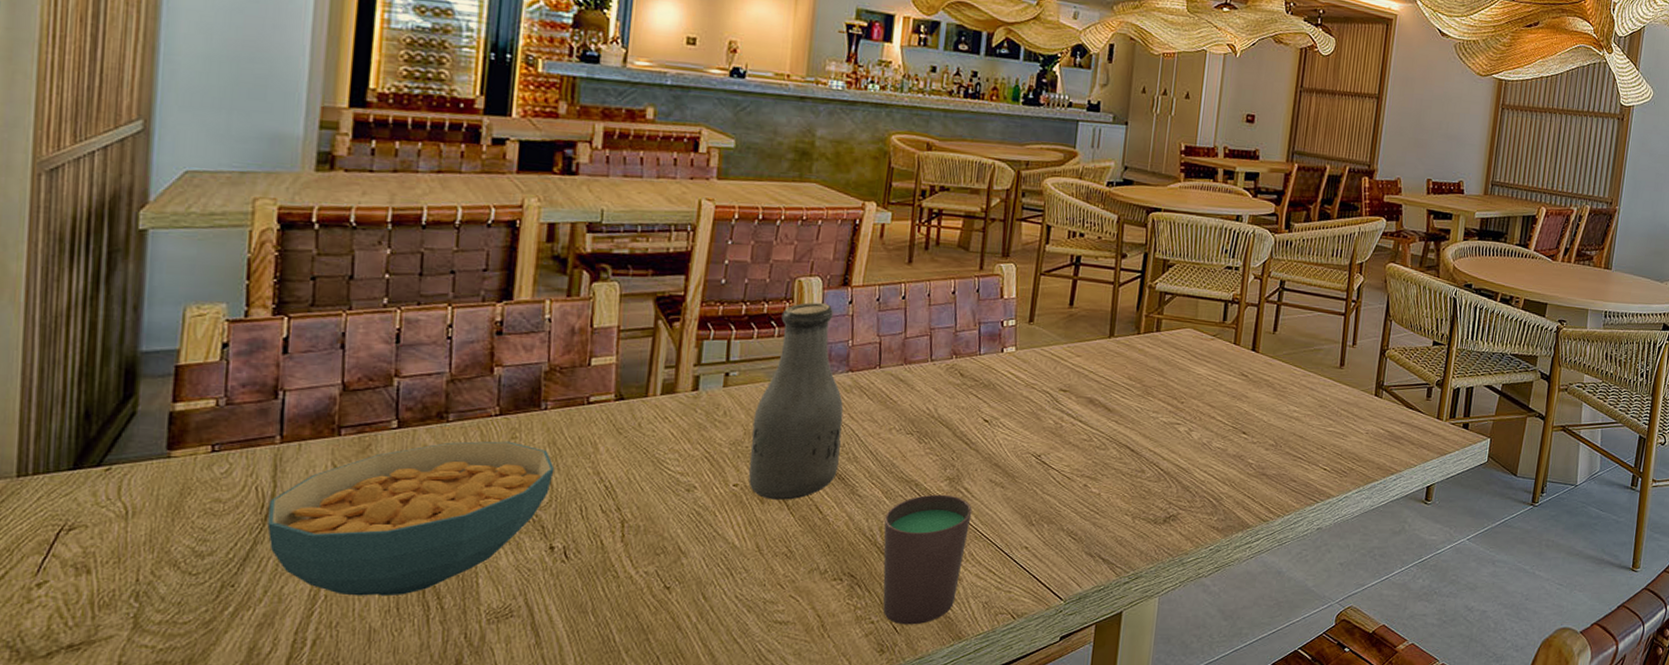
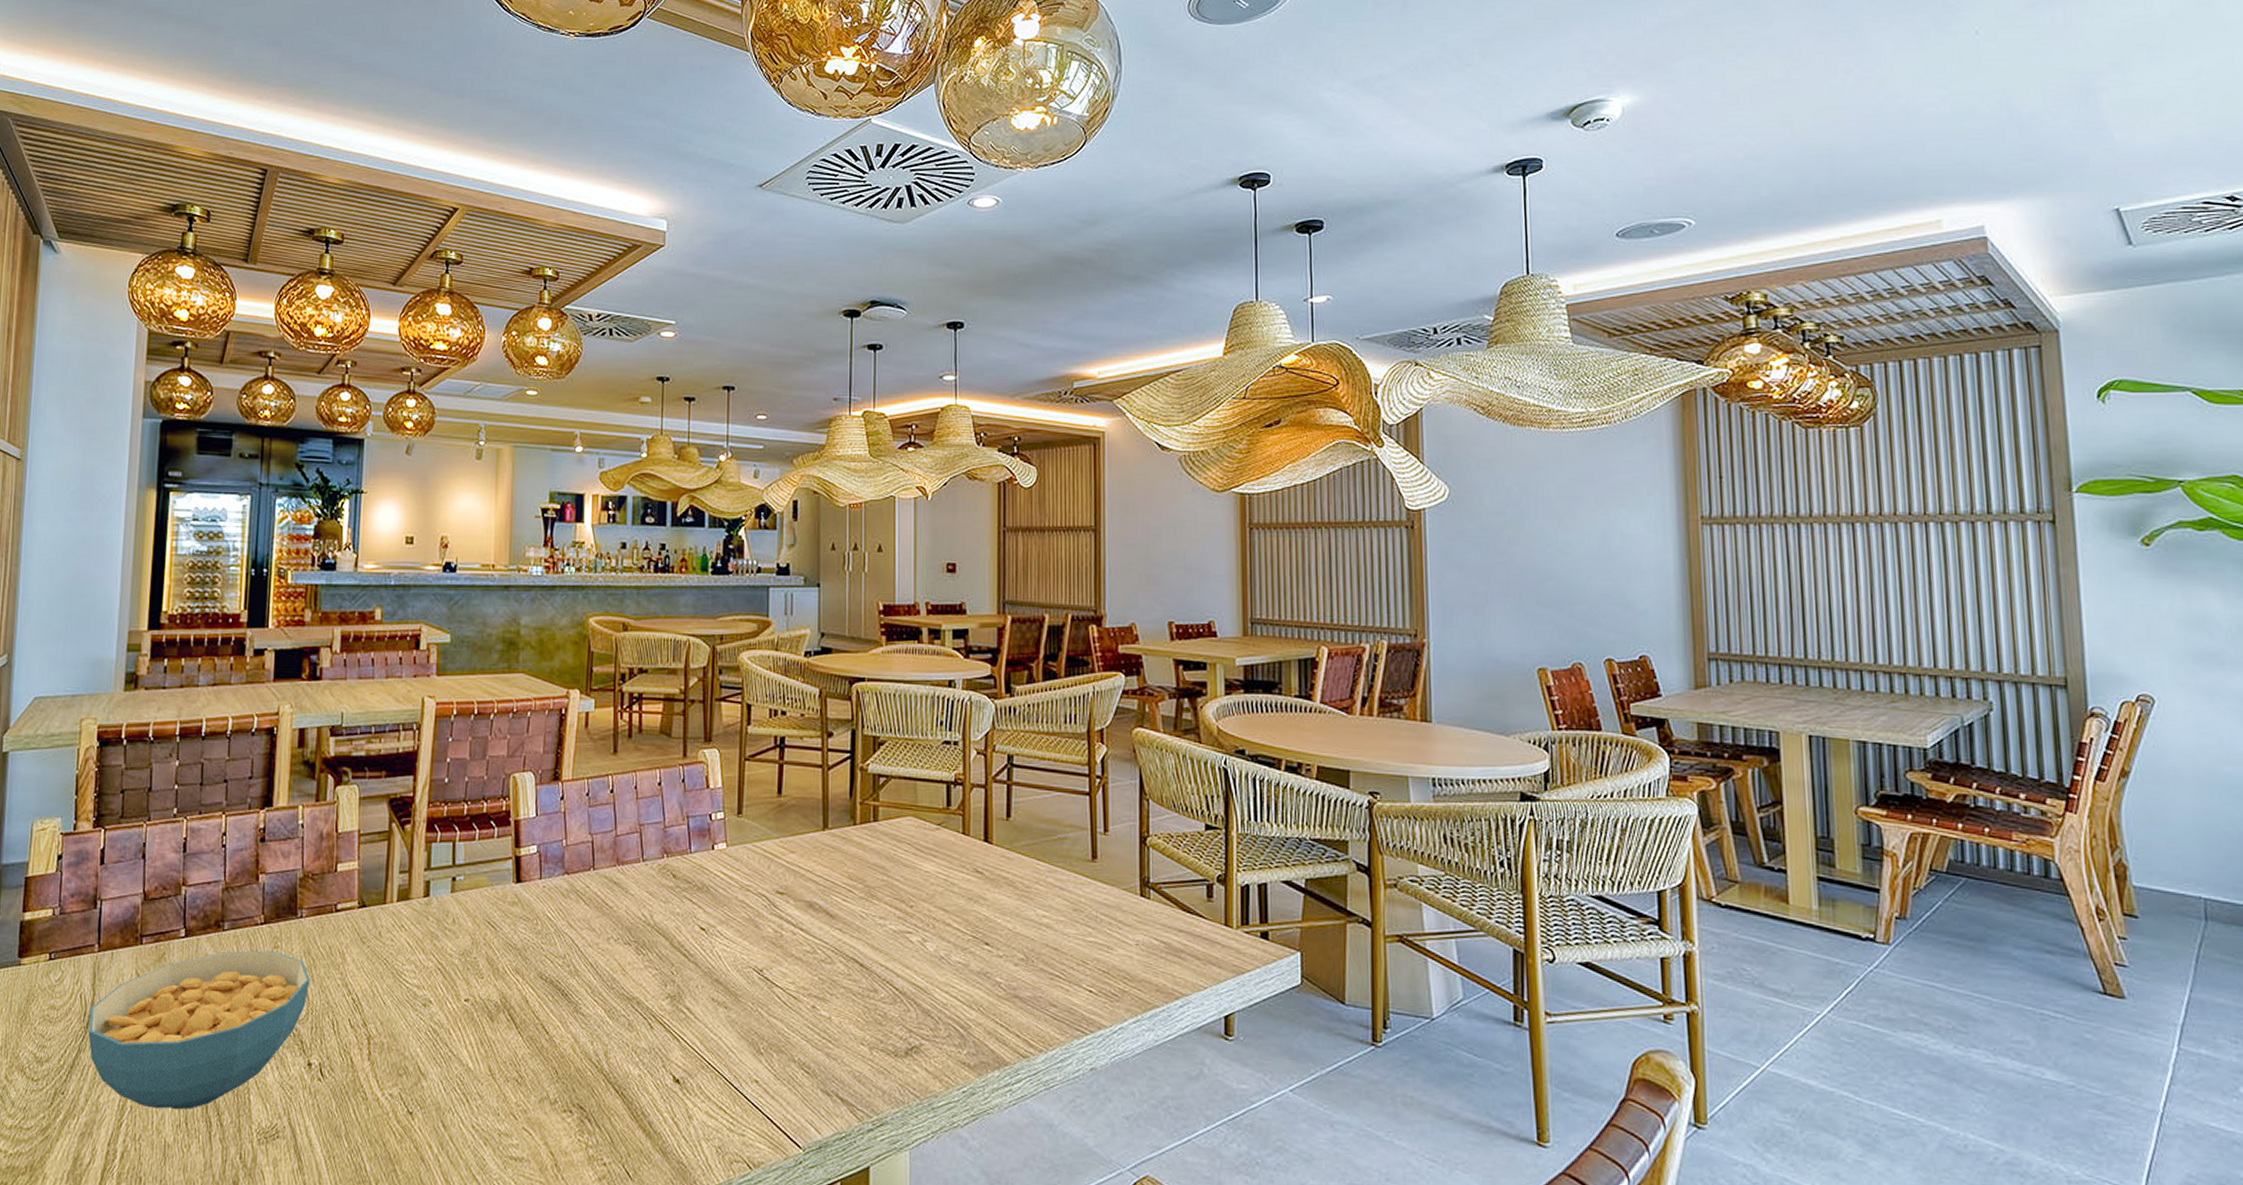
bottle: present [748,302,844,500] -> none [477,799,562,1018]
cup: present [883,494,972,625] -> none [609,1014,697,1170]

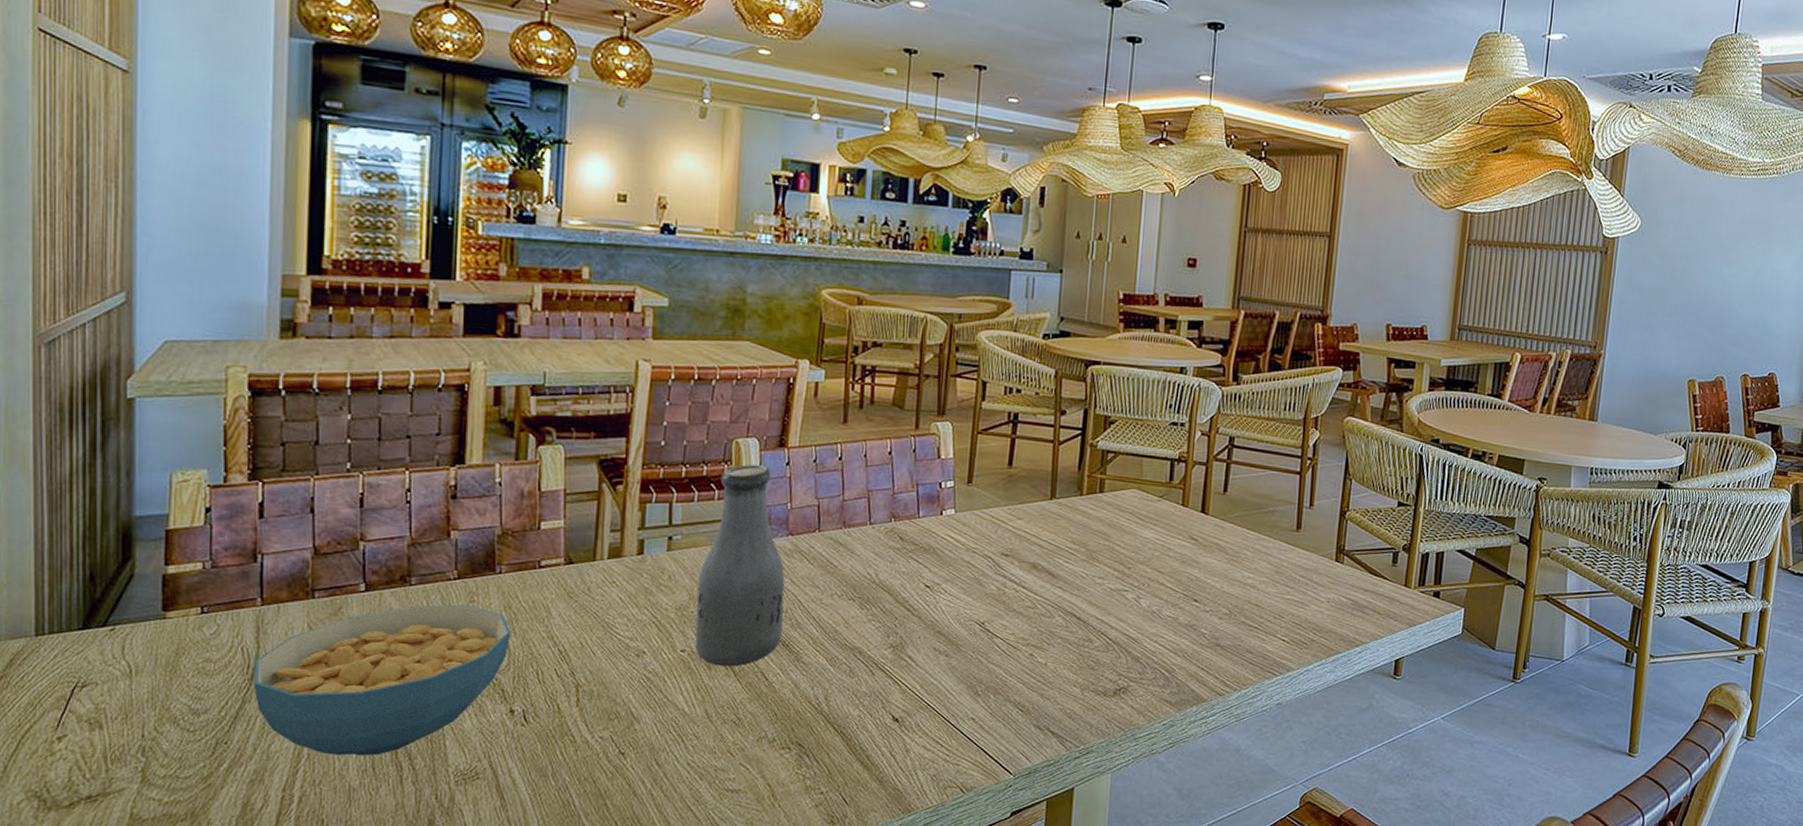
bottle: none [477,799,562,1018] -> present [695,464,785,667]

